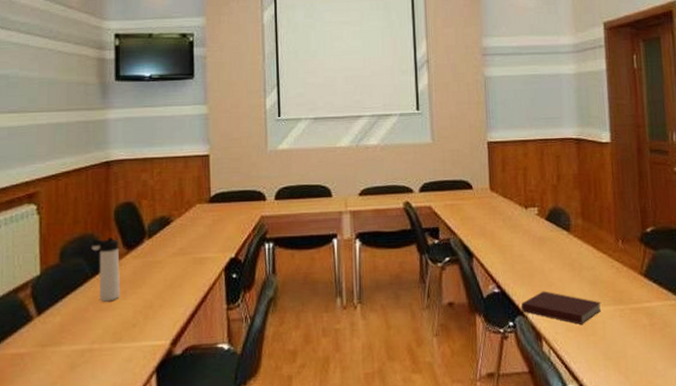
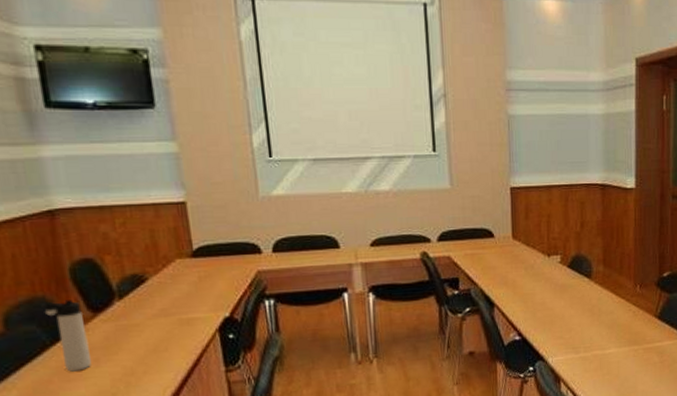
notebook: present [521,291,602,325] -> none [541,336,617,366]

